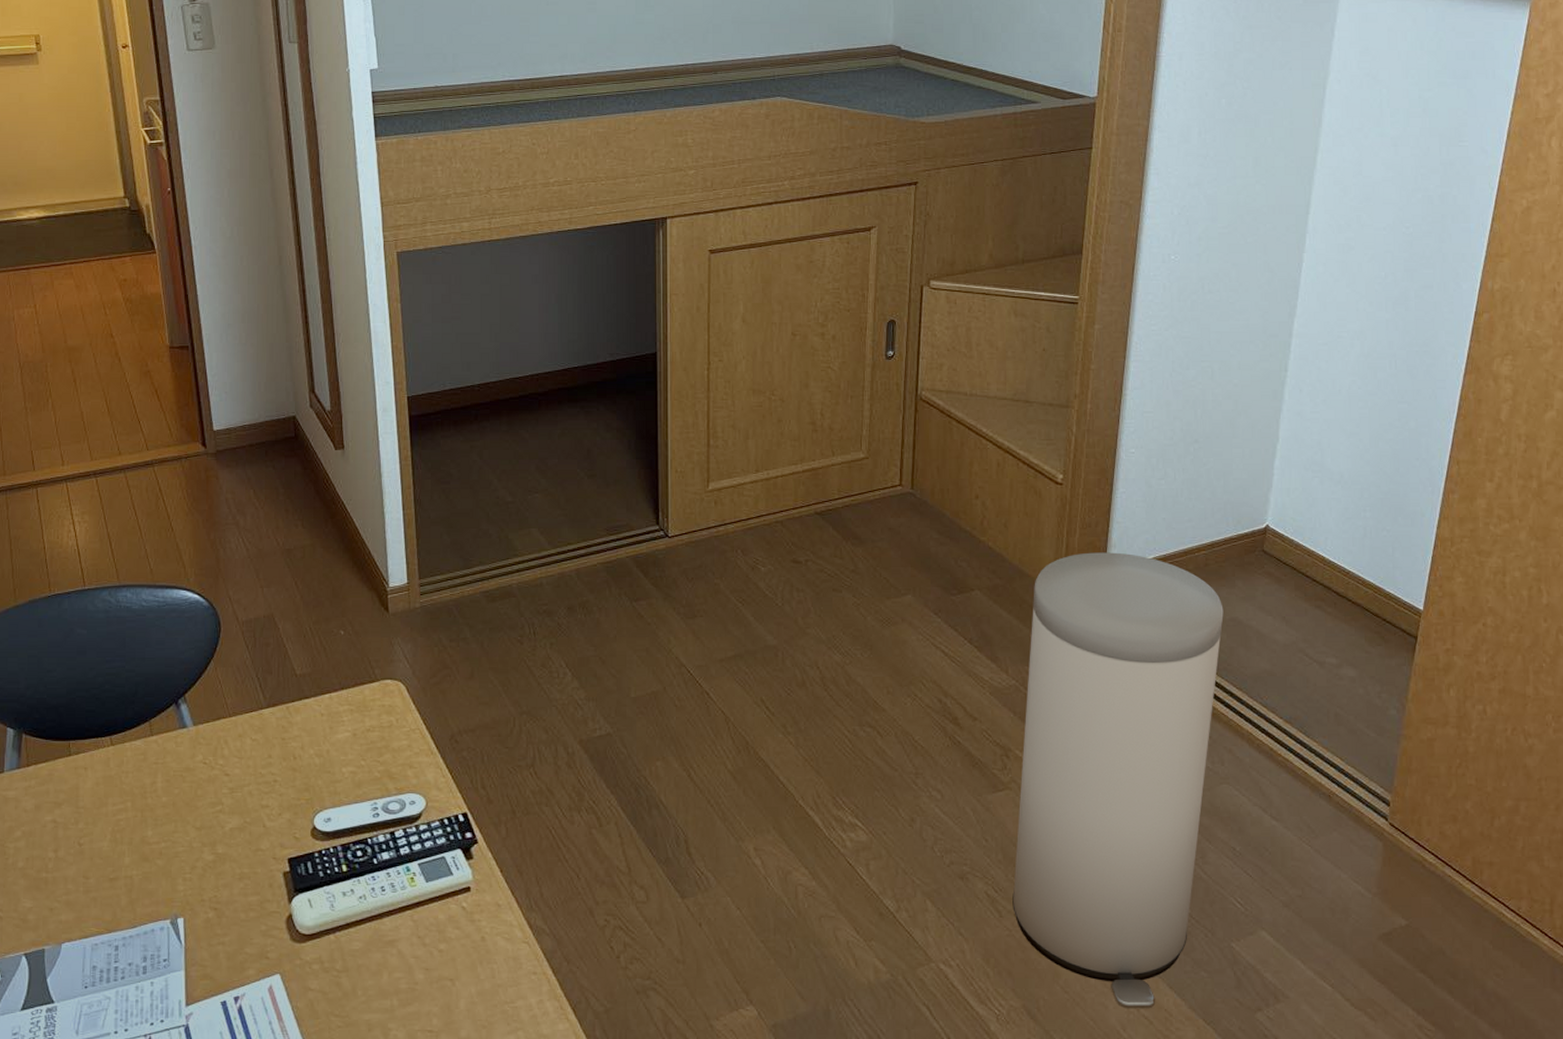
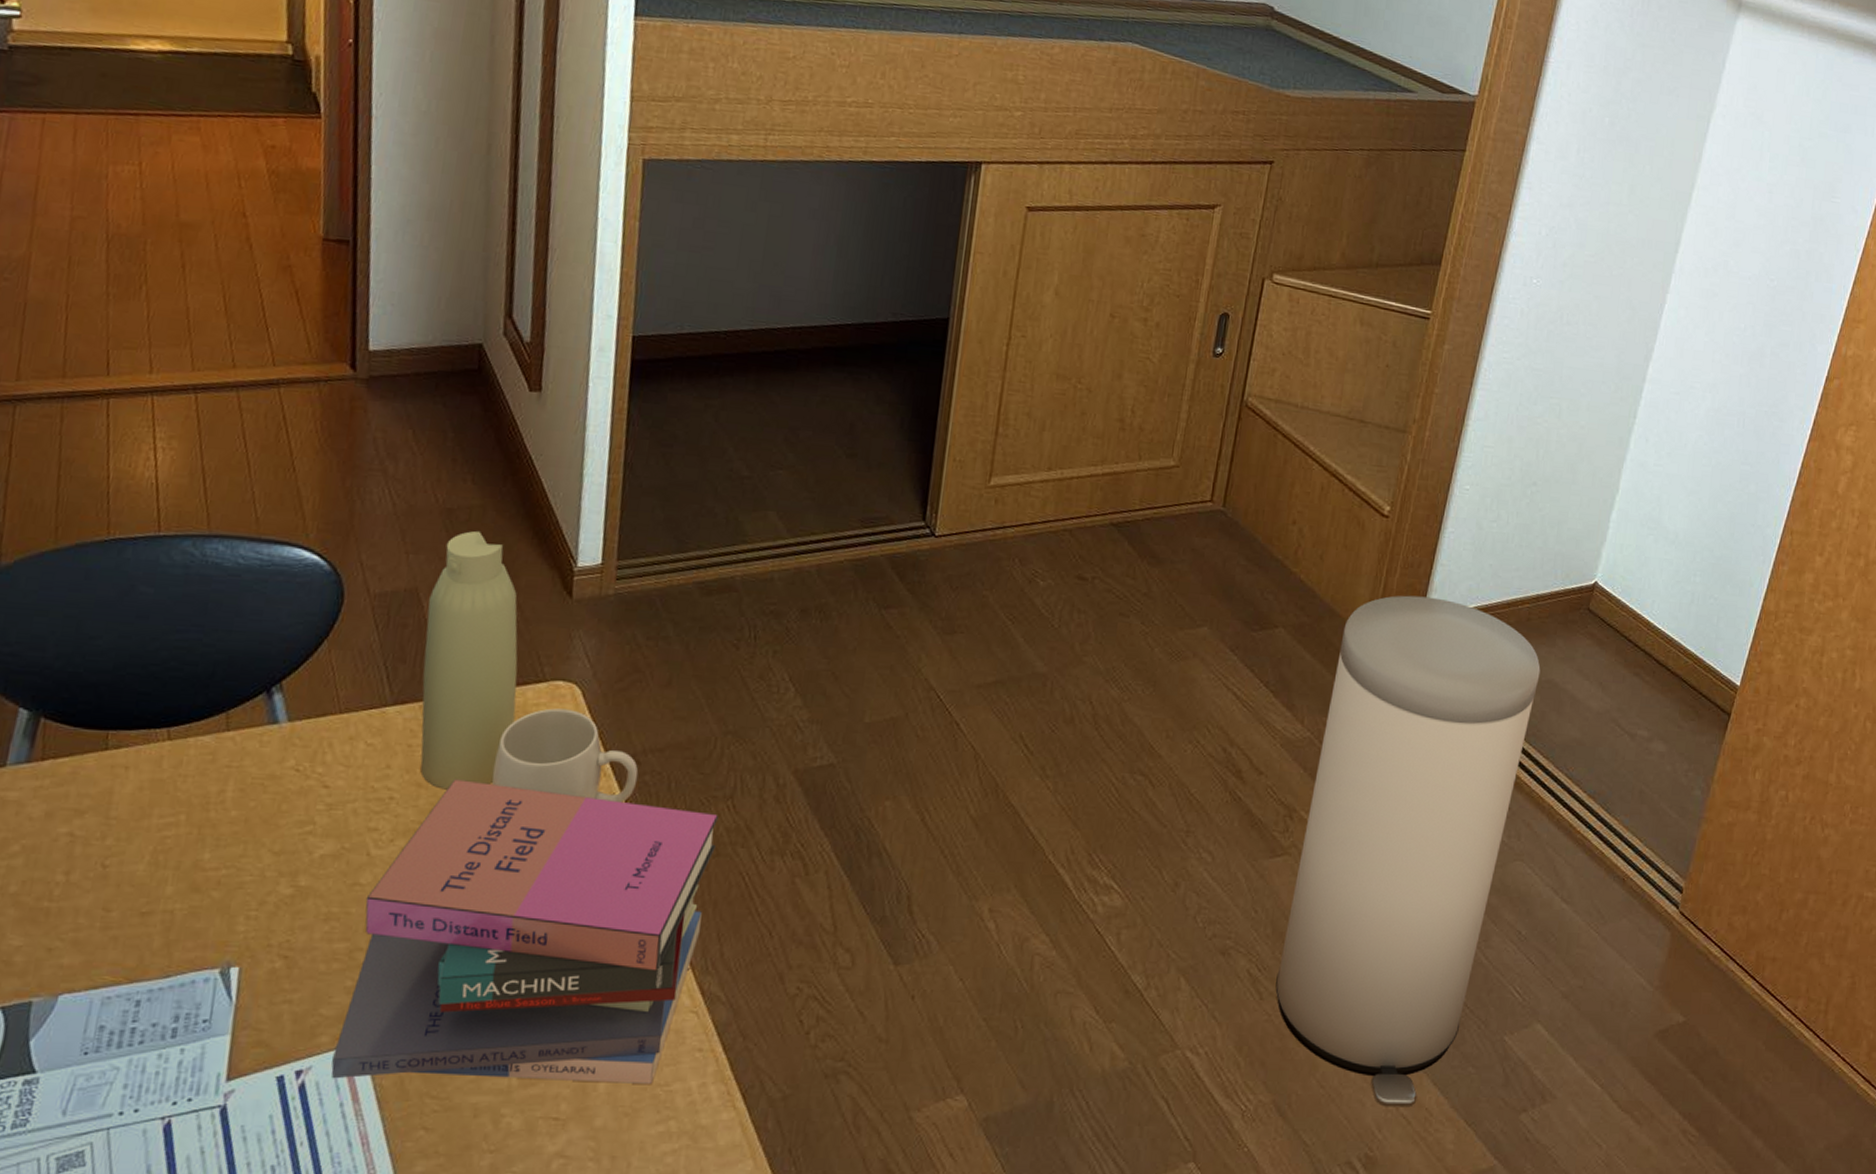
books: none [259,763,525,1003] -> present [331,779,718,1084]
water bottle: none [283,565,358,772] -> present [420,530,518,790]
mug: none [347,702,458,775] -> present [491,708,639,802]

